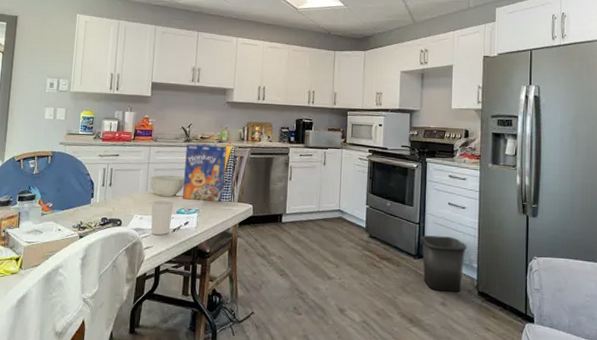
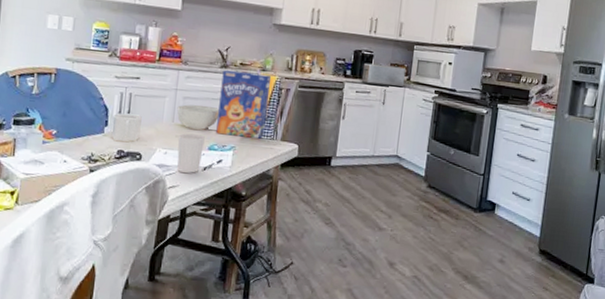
mug: none [96,186,121,212] -> present [111,113,142,143]
waste bin: present [421,235,468,292] -> none [483,187,533,250]

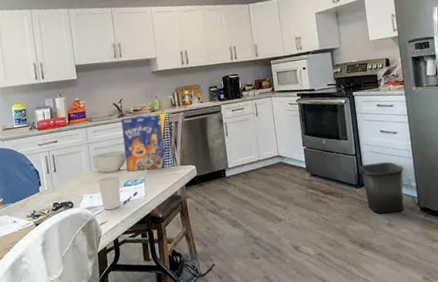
mug: present [111,113,142,143] -> none [43,171,68,198]
toaster: present [361,62,407,88] -> none [232,81,271,103]
waste bin: none [483,187,533,250] -> present [359,162,405,214]

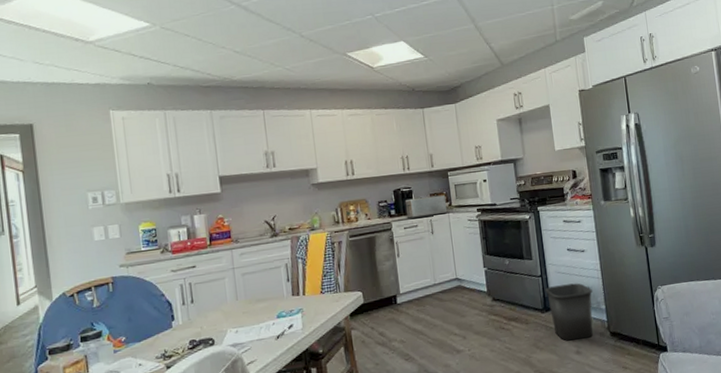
bowl: present [92,150,127,174] -> none [238,276,280,304]
cup: present [98,175,121,211] -> none [245,305,273,347]
cereal box: present [121,114,166,172] -> none [274,233,327,301]
toaster: none [232,81,271,103] -> present [404,195,448,220]

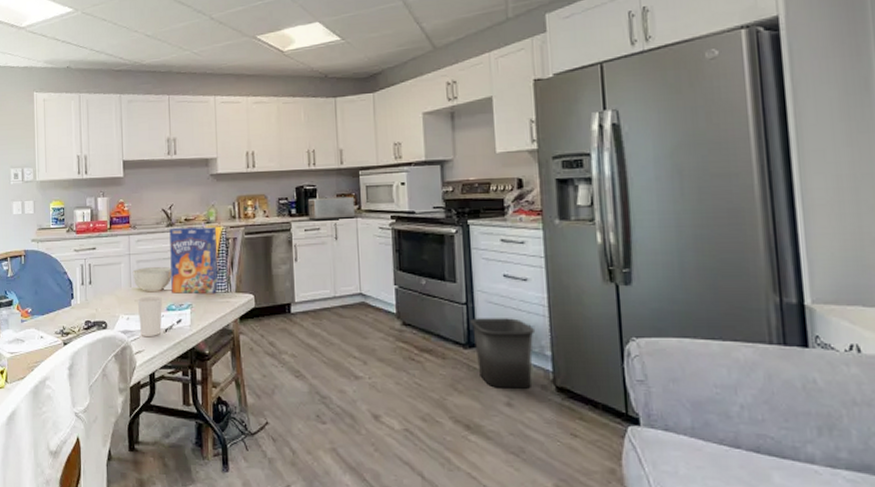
bowl: none [238,276,280,304] -> present [132,266,172,293]
cup: none [245,305,273,347] -> present [137,296,162,337]
cereal box: none [274,233,327,301] -> present [169,227,218,294]

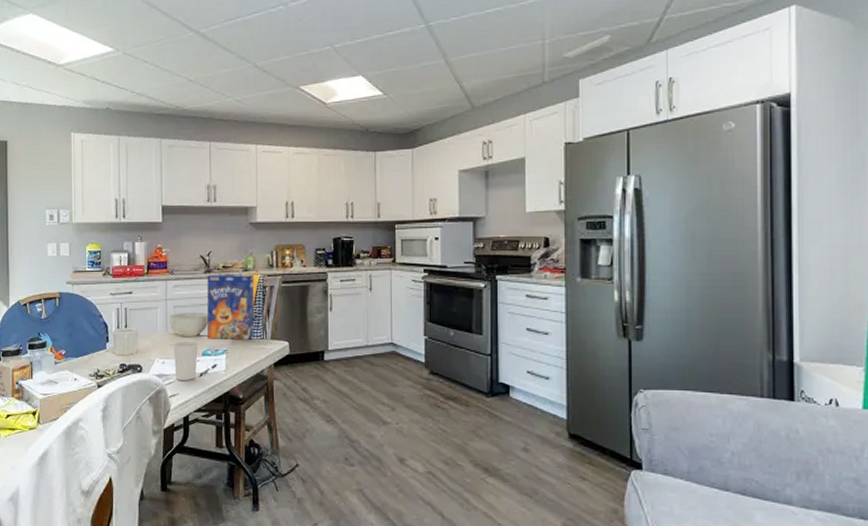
mug: none [77,284,103,314] -> present [112,328,138,357]
toaster: present [307,196,356,221] -> none [344,249,390,272]
waste bin: present [470,318,536,389] -> none [494,369,554,435]

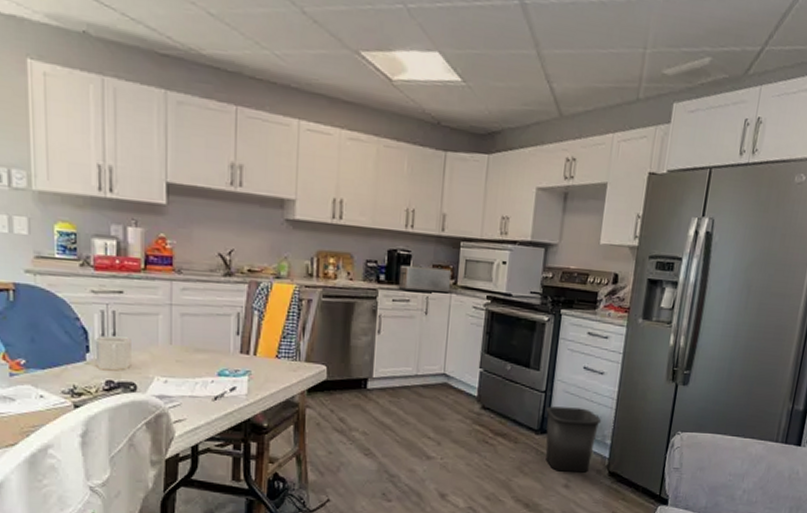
bowl: present [169,312,209,338] -> none [174,322,228,354]
cup: present [173,341,198,381] -> none [179,357,212,405]
cereal box: present [207,274,255,340] -> none [225,278,289,360]
toaster: none [344,249,390,272] -> present [398,264,452,294]
waste bin: none [494,369,554,435] -> present [545,406,602,473]

